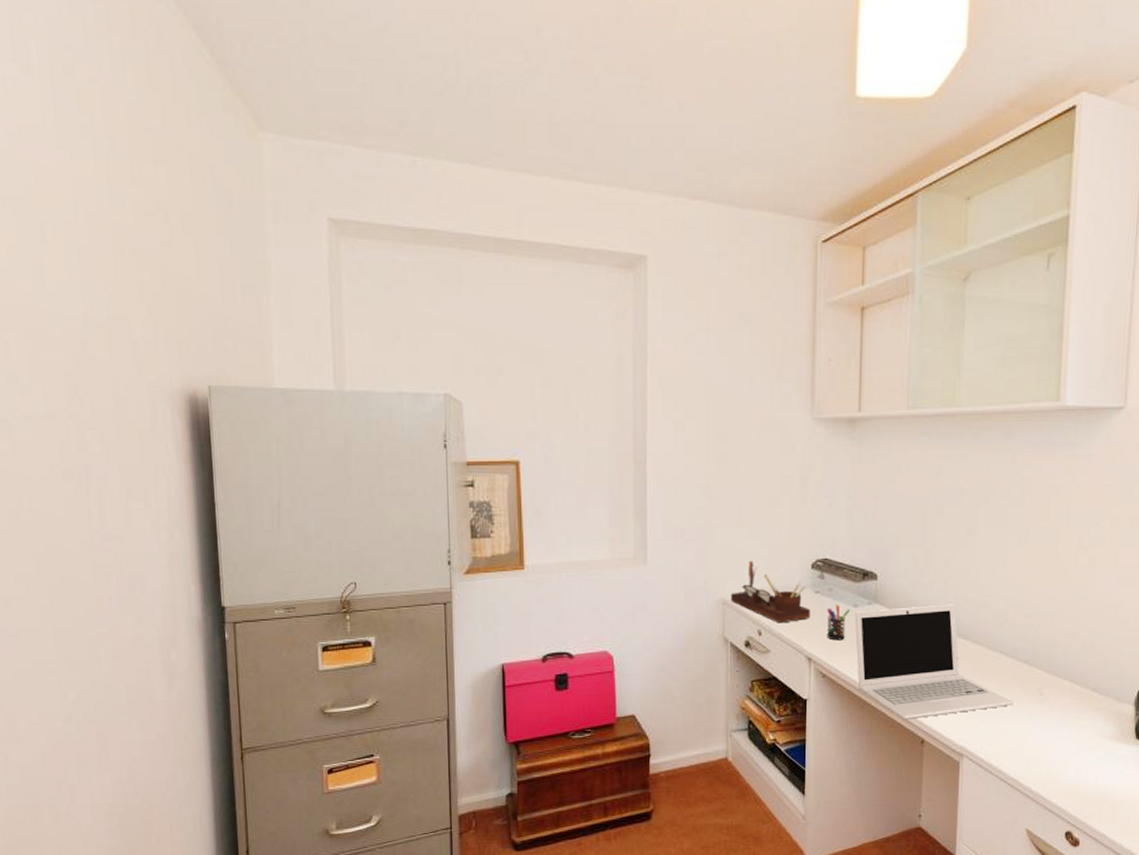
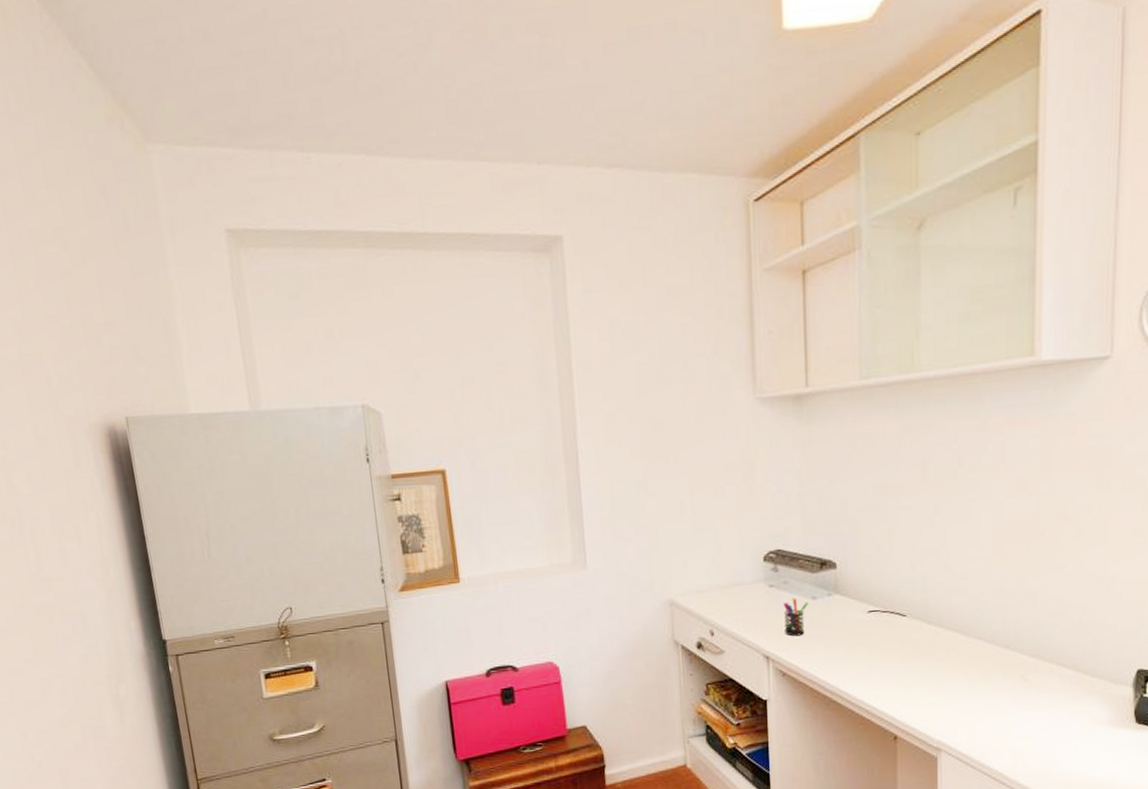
desk organizer: present [730,560,811,623] -> none [678,557,766,622]
laptop: present [855,604,1015,720] -> none [814,589,996,716]

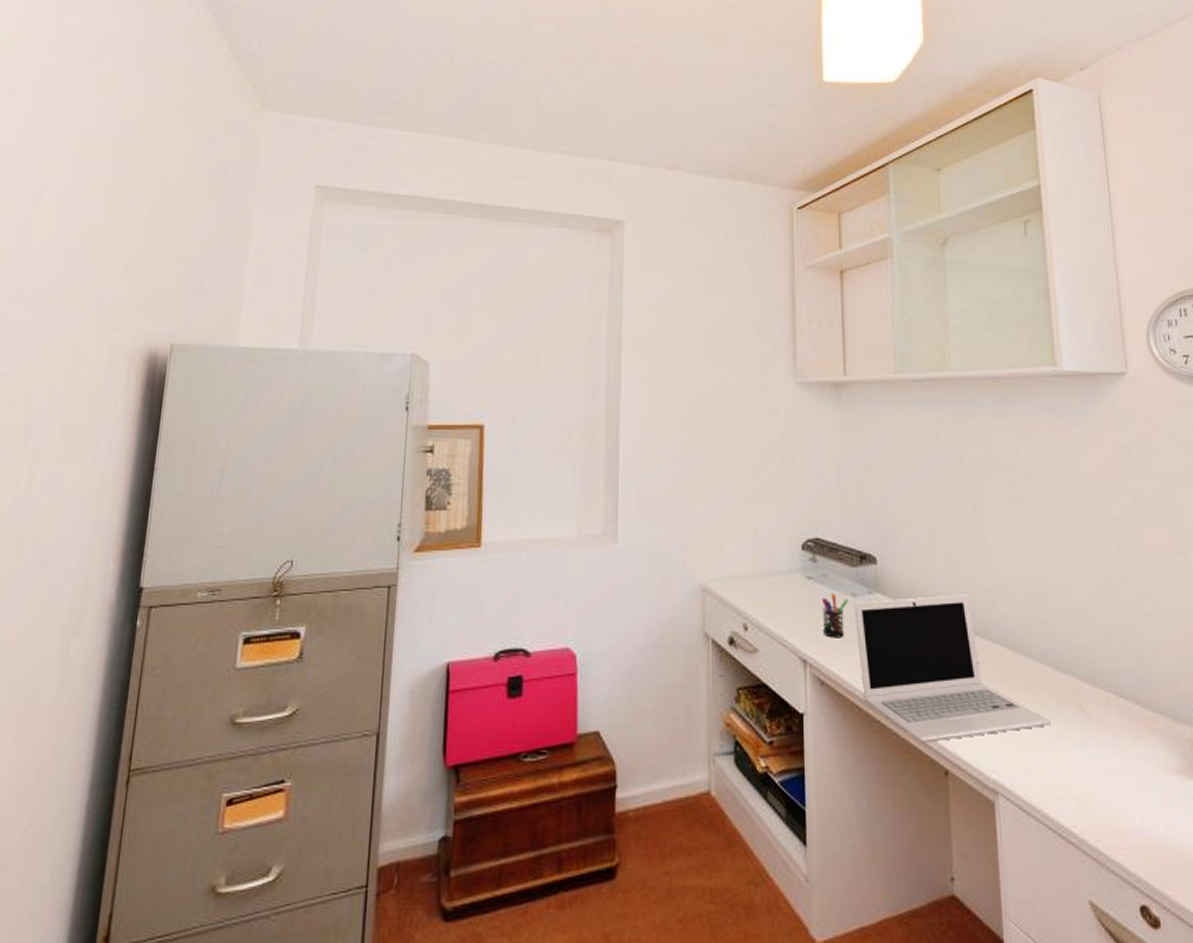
laptop: none [814,589,996,716] -> present [854,594,1053,743]

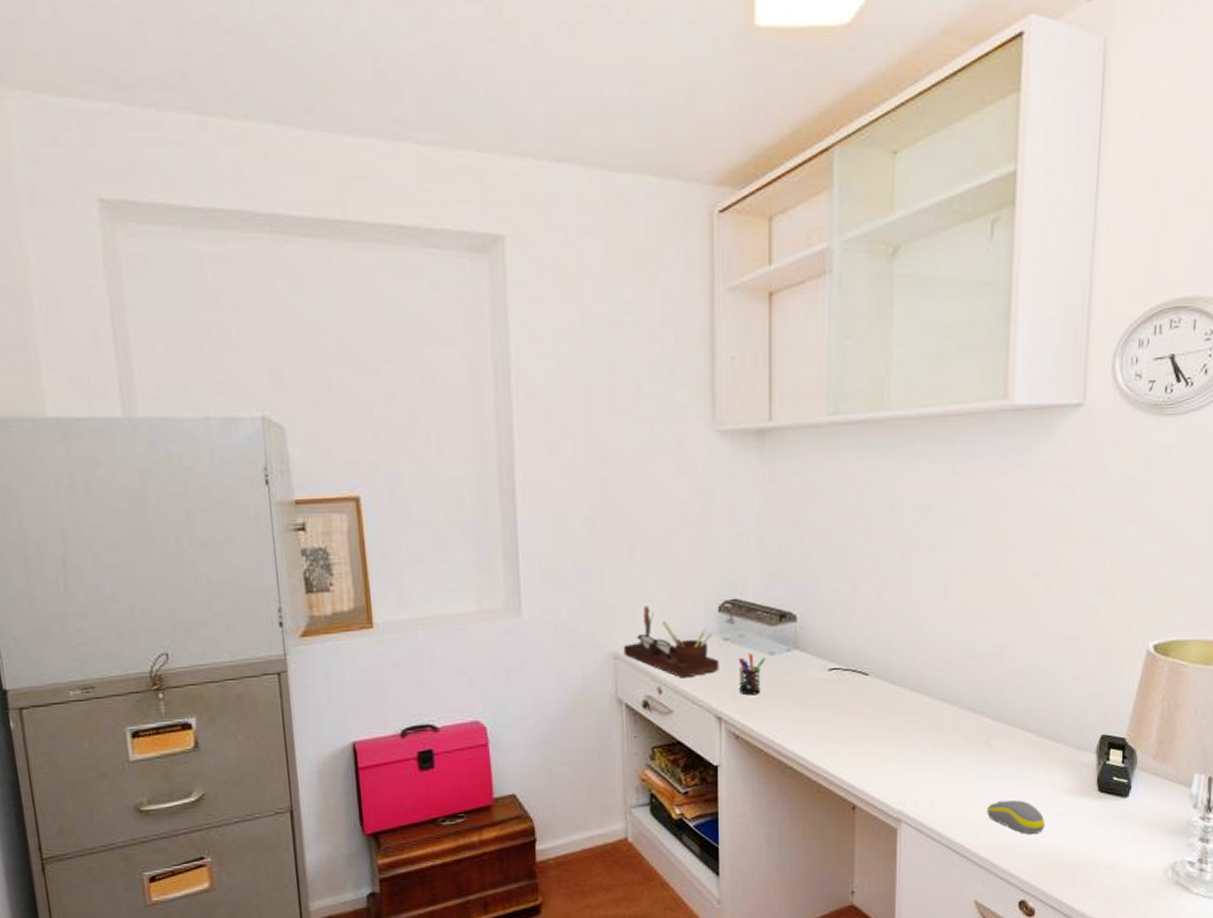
desk organizer: none [711,539,804,616] -> present [623,605,719,679]
laptop: present [854,594,1053,743] -> none [771,646,959,783]
computer mouse: none [1089,776,1156,820] -> present [987,800,1045,834]

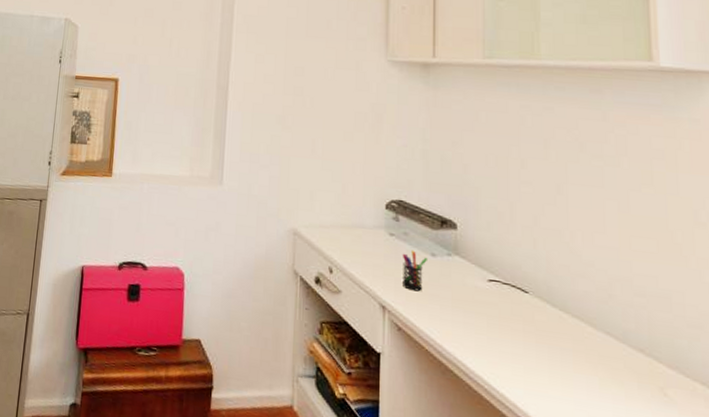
desk organizer: present [623,605,719,679] -> none [302,193,385,264]

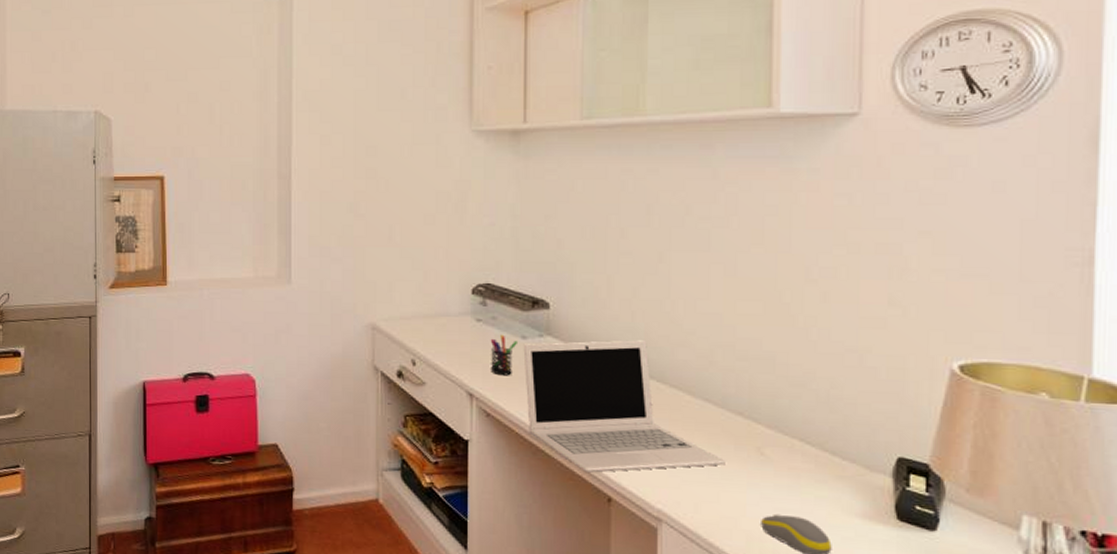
laptop: none [433,261,631,403] -> present [523,340,727,473]

